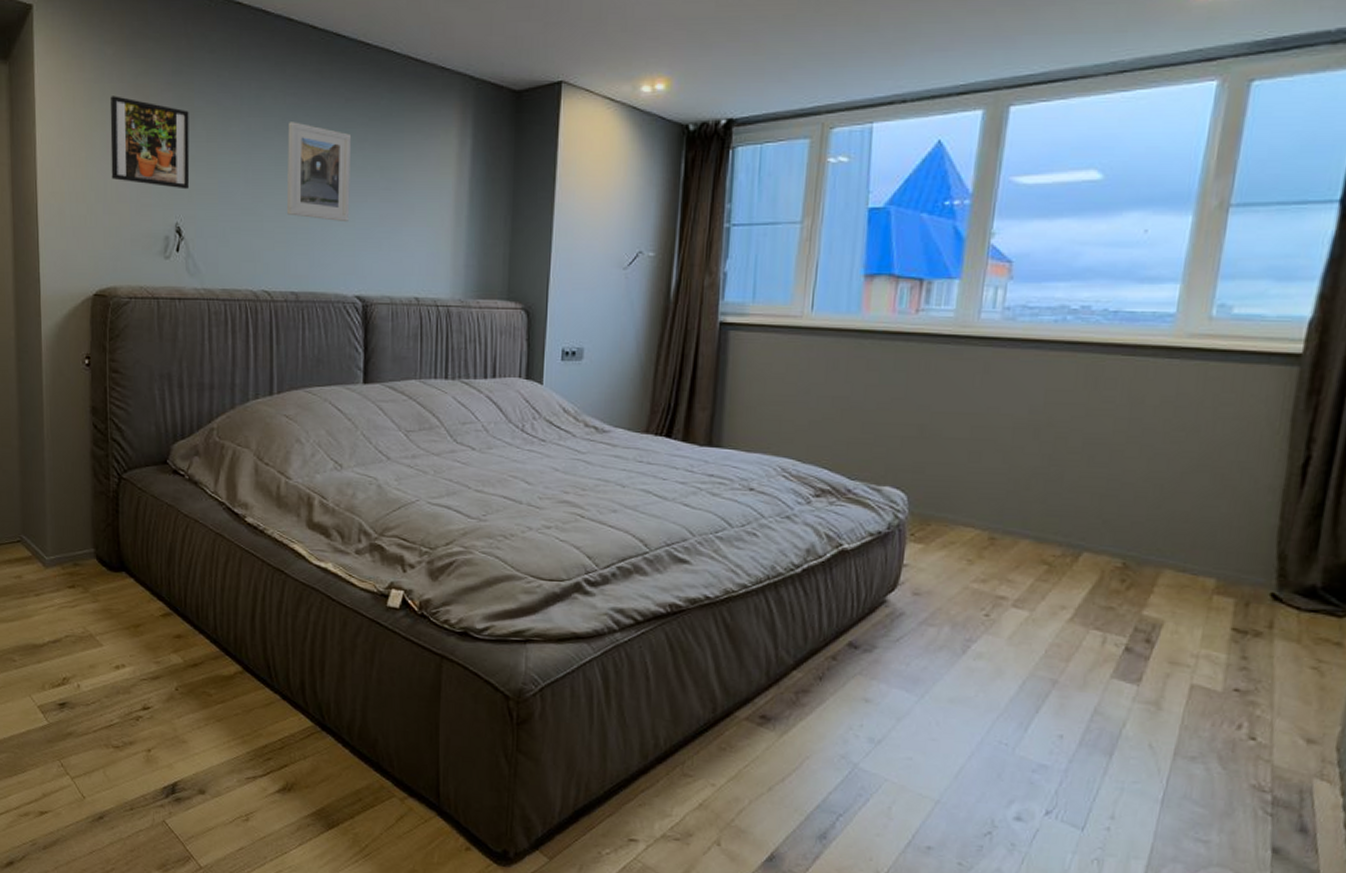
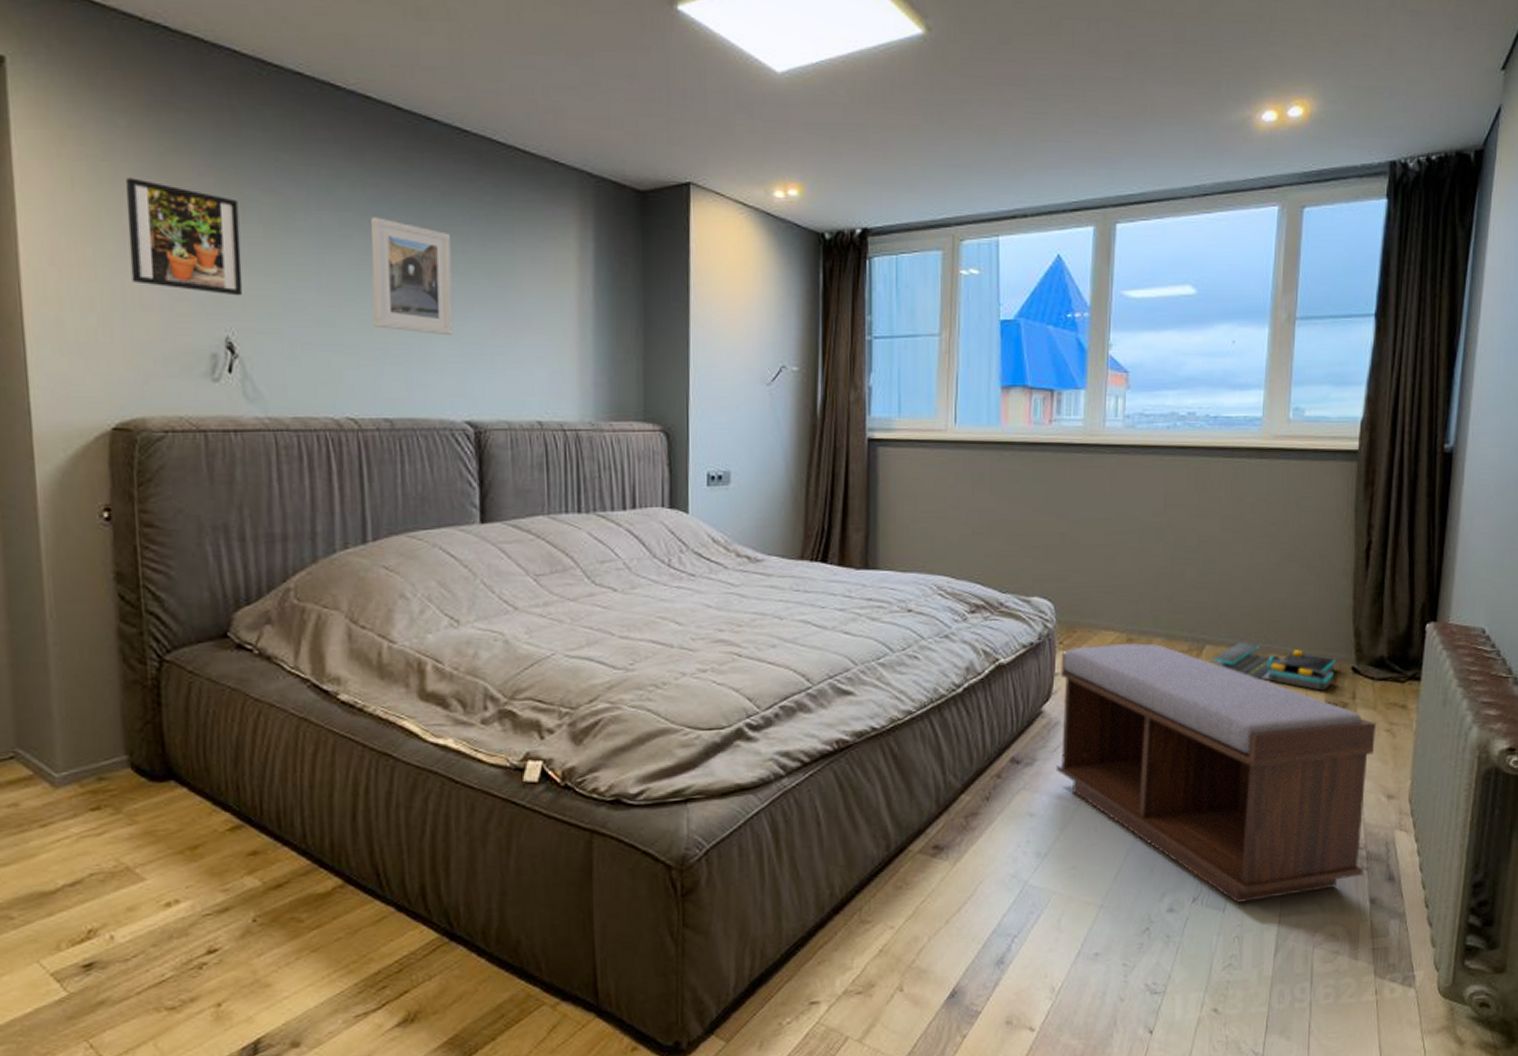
bench: none [897,541,1299,828] -> present [1055,643,1376,903]
storage bin: none [1089,553,1251,615] -> present [1212,642,1337,691]

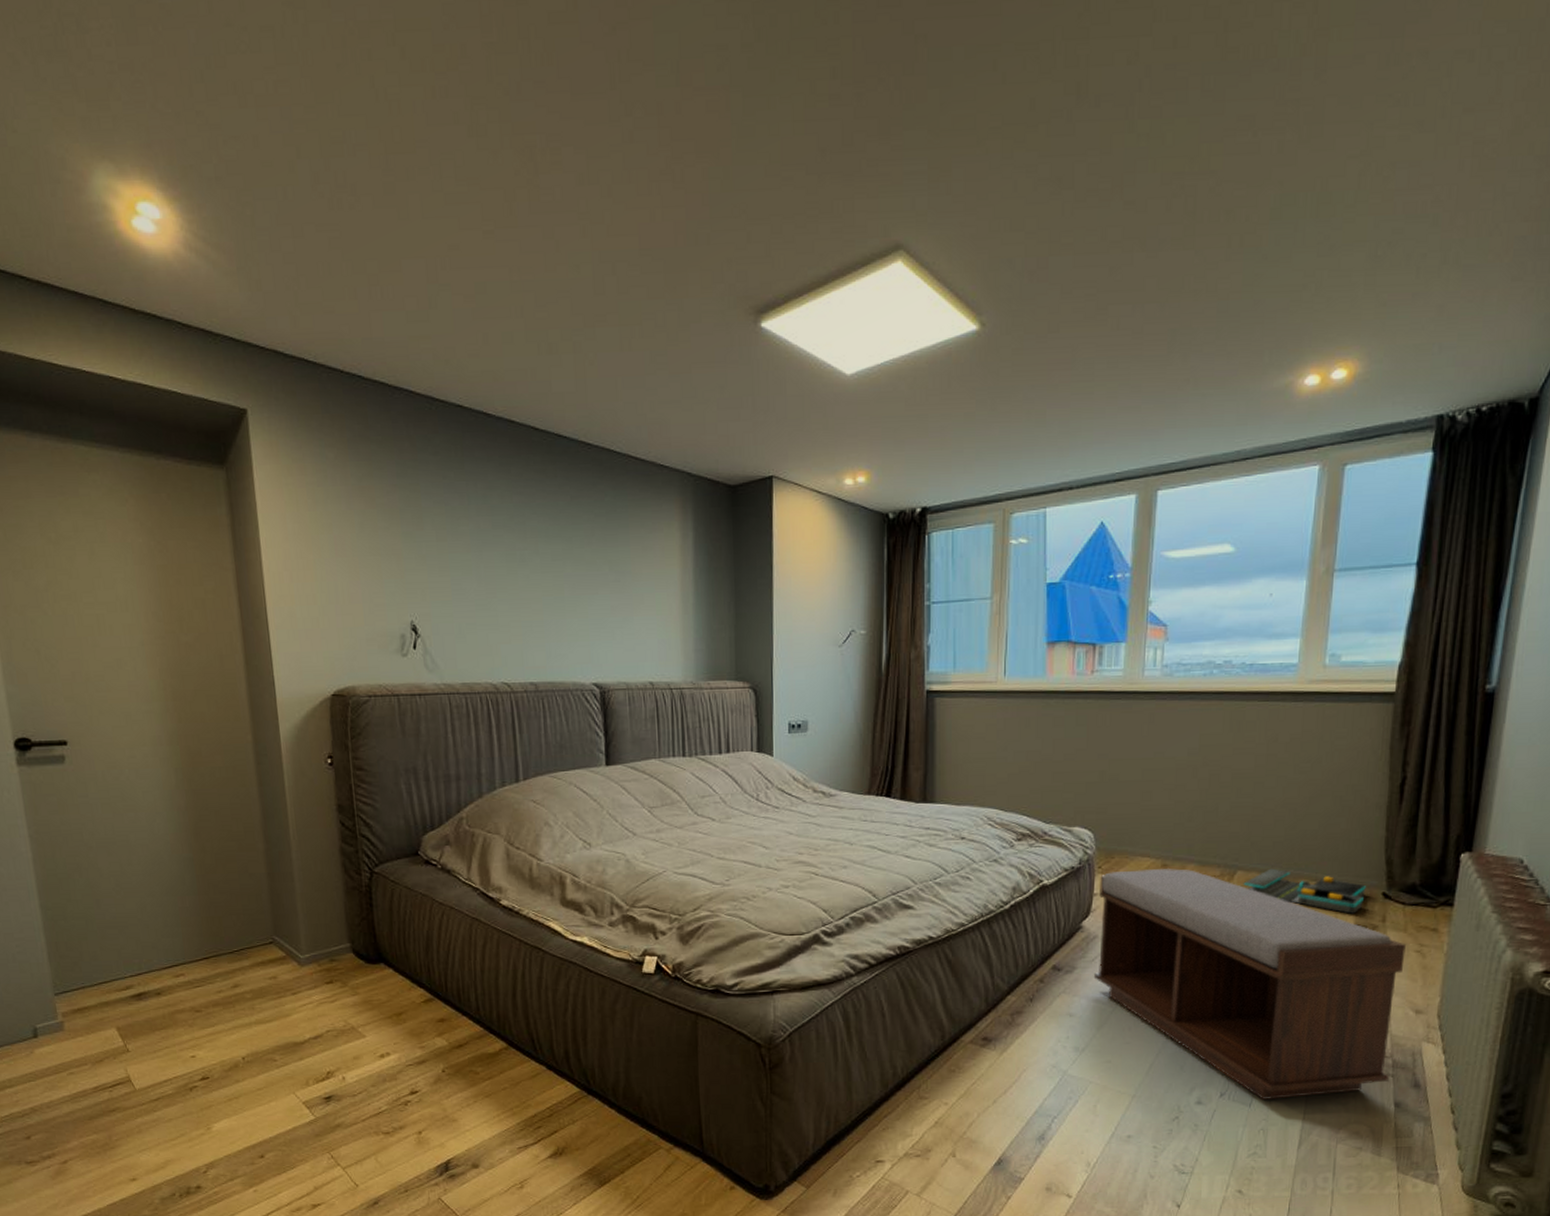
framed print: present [125,178,243,296] -> none [335,498,423,588]
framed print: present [370,217,454,336] -> none [516,519,583,614]

